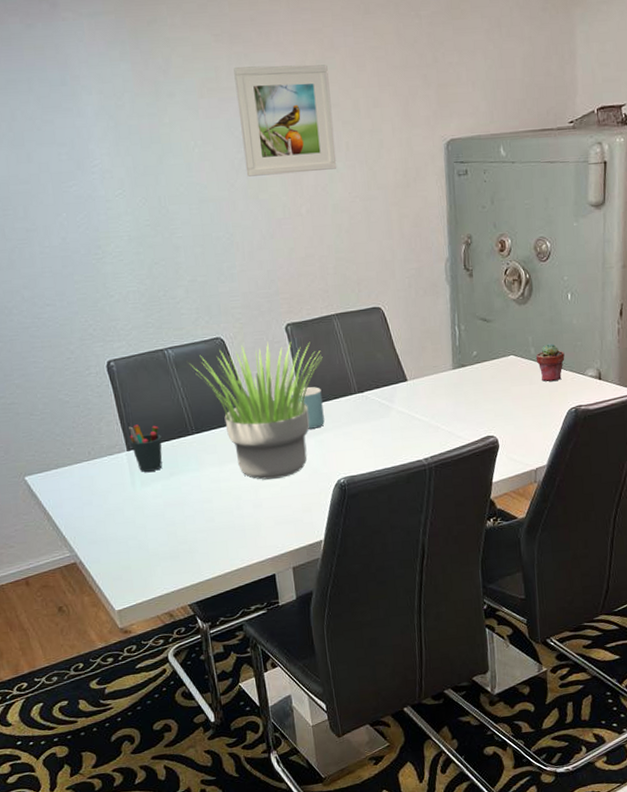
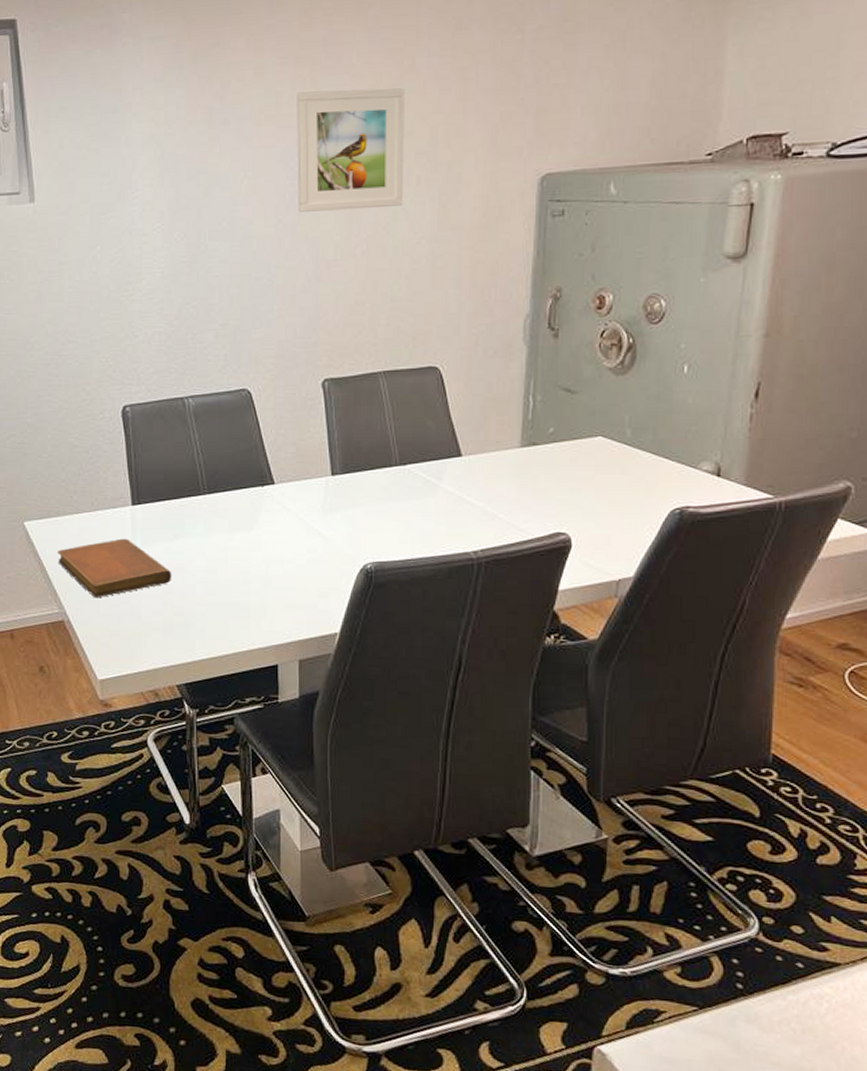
notebook: none [62,481,173,539] -> present [58,538,172,598]
pen holder: present [127,424,162,472] -> none [135,477,170,531]
potted plant: present [189,341,323,480] -> none [210,397,362,555]
mug: present [291,387,325,429] -> none [320,454,356,502]
potted succulent: present [535,343,565,382] -> none [632,426,672,472]

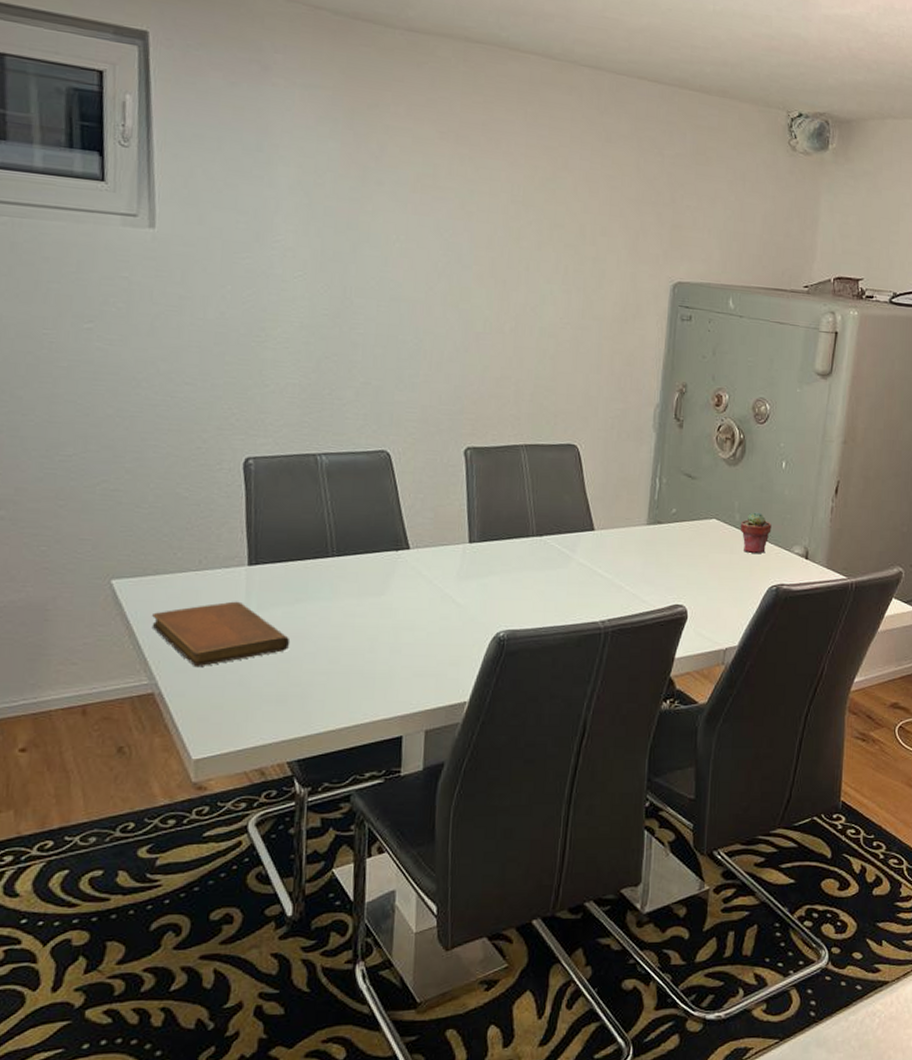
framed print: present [297,88,405,212] -> none [449,168,558,291]
potted succulent: none [632,426,672,472] -> present [740,512,772,553]

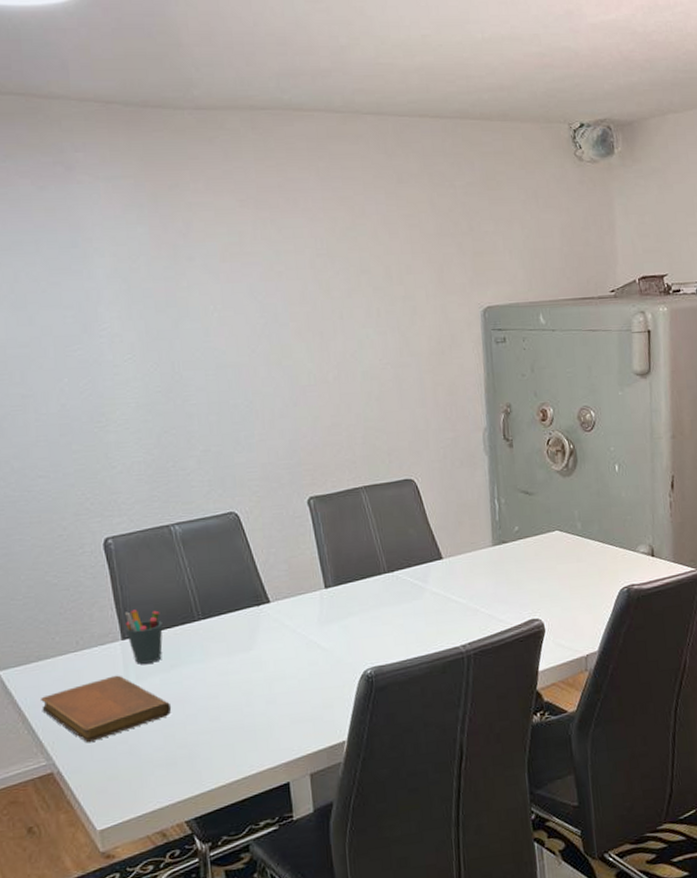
pen holder: none [253,536,294,594] -> present [124,609,163,664]
potted succulent: present [740,512,772,553] -> none [582,518,614,559]

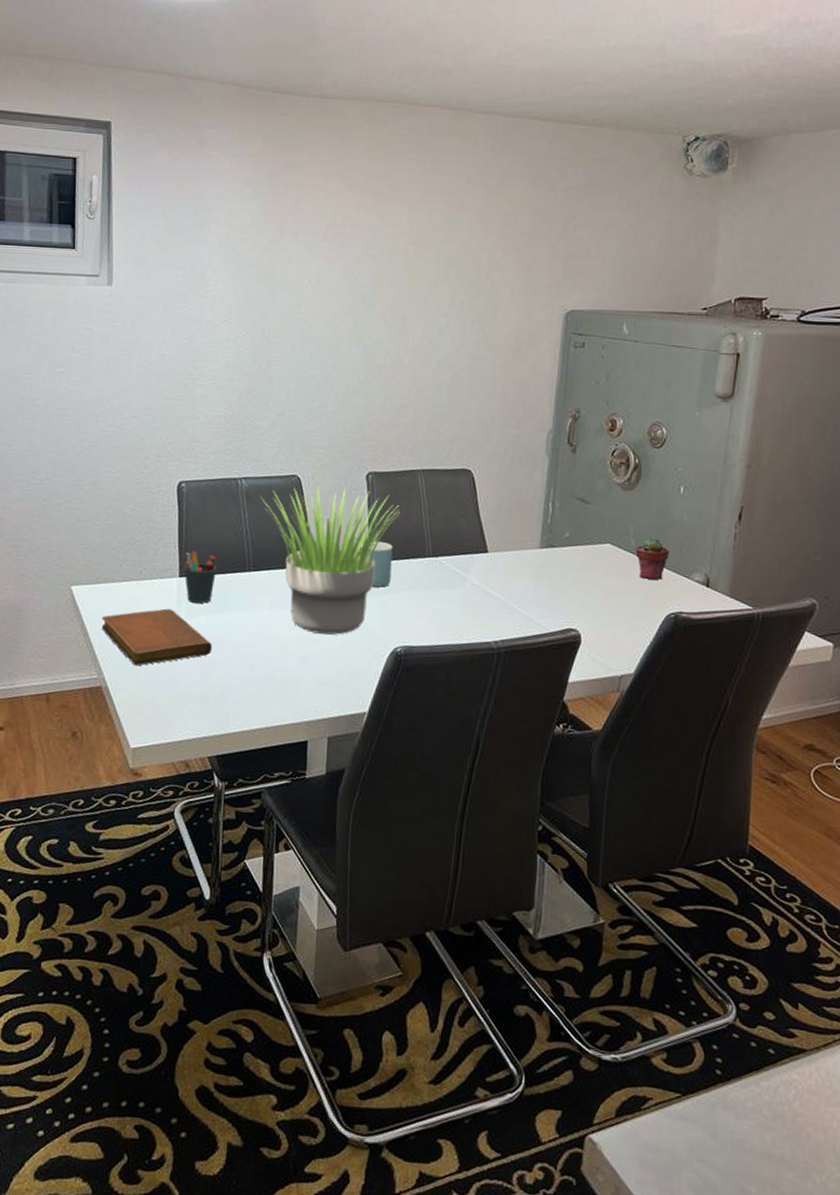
potted plant: none [198,516,349,672] -> present [260,486,401,635]
mug: none [312,566,350,613] -> present [360,542,393,587]
potted succulent: none [582,518,614,559] -> present [635,537,669,580]

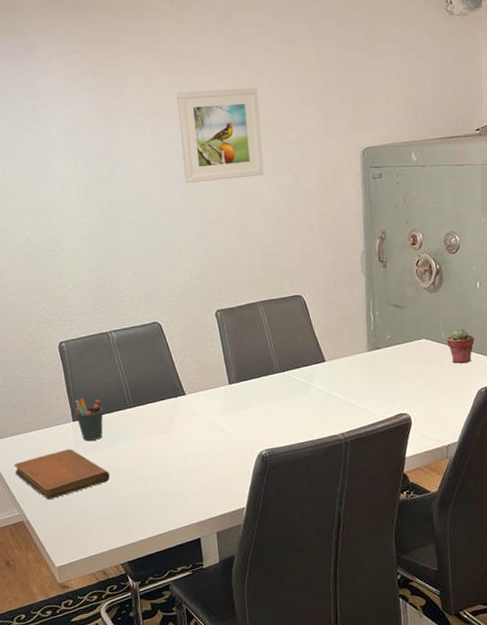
potted plant: present [260,486,401,635] -> none [130,326,249,450]
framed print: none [354,217,454,324] -> present [177,87,264,183]
mug: present [360,542,393,587] -> none [219,366,249,405]

